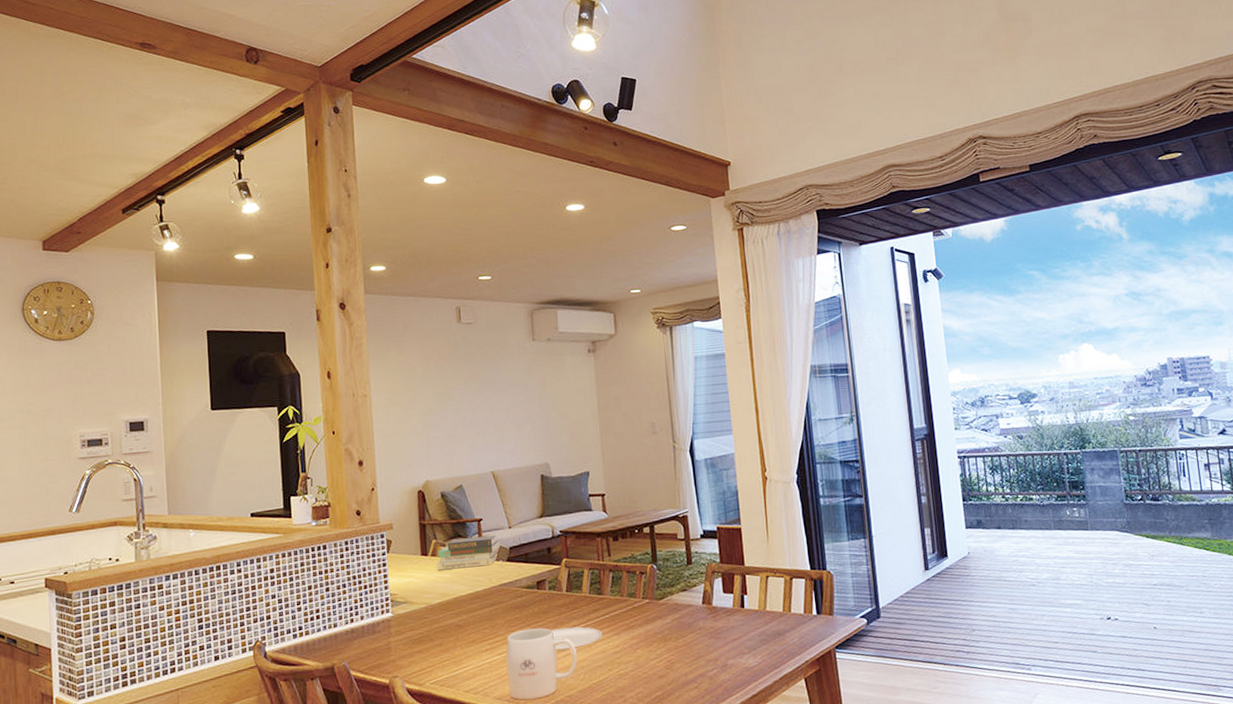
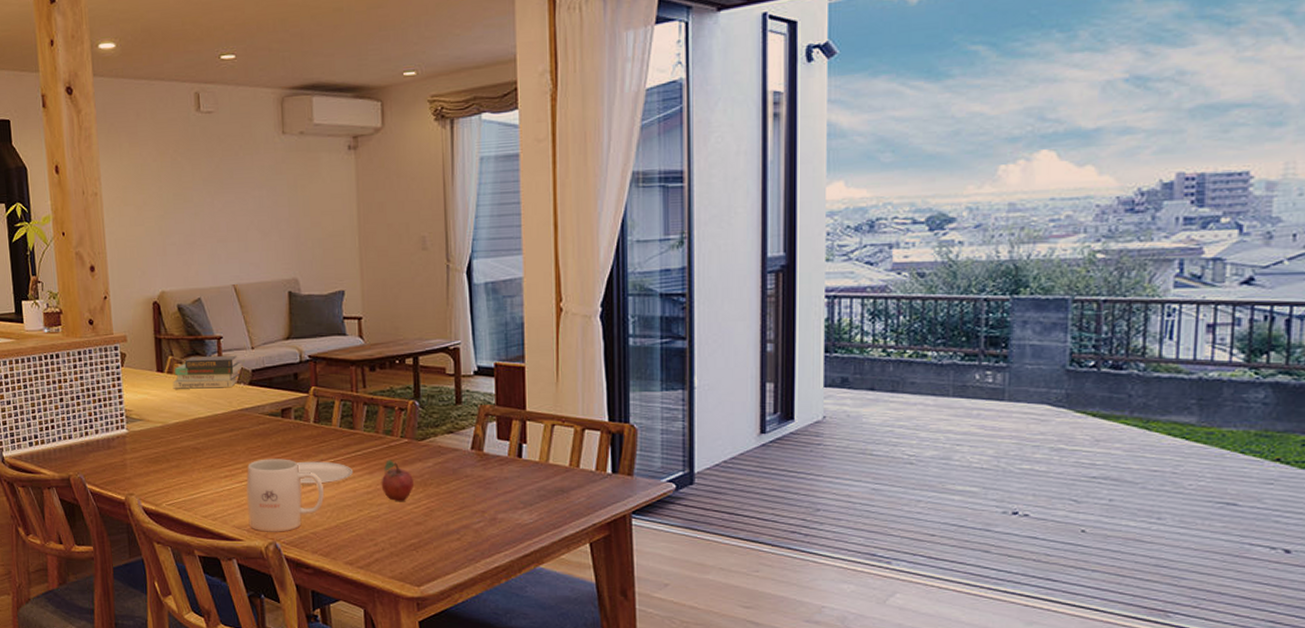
fruit: none [627,620,656,659] -> present [381,460,415,502]

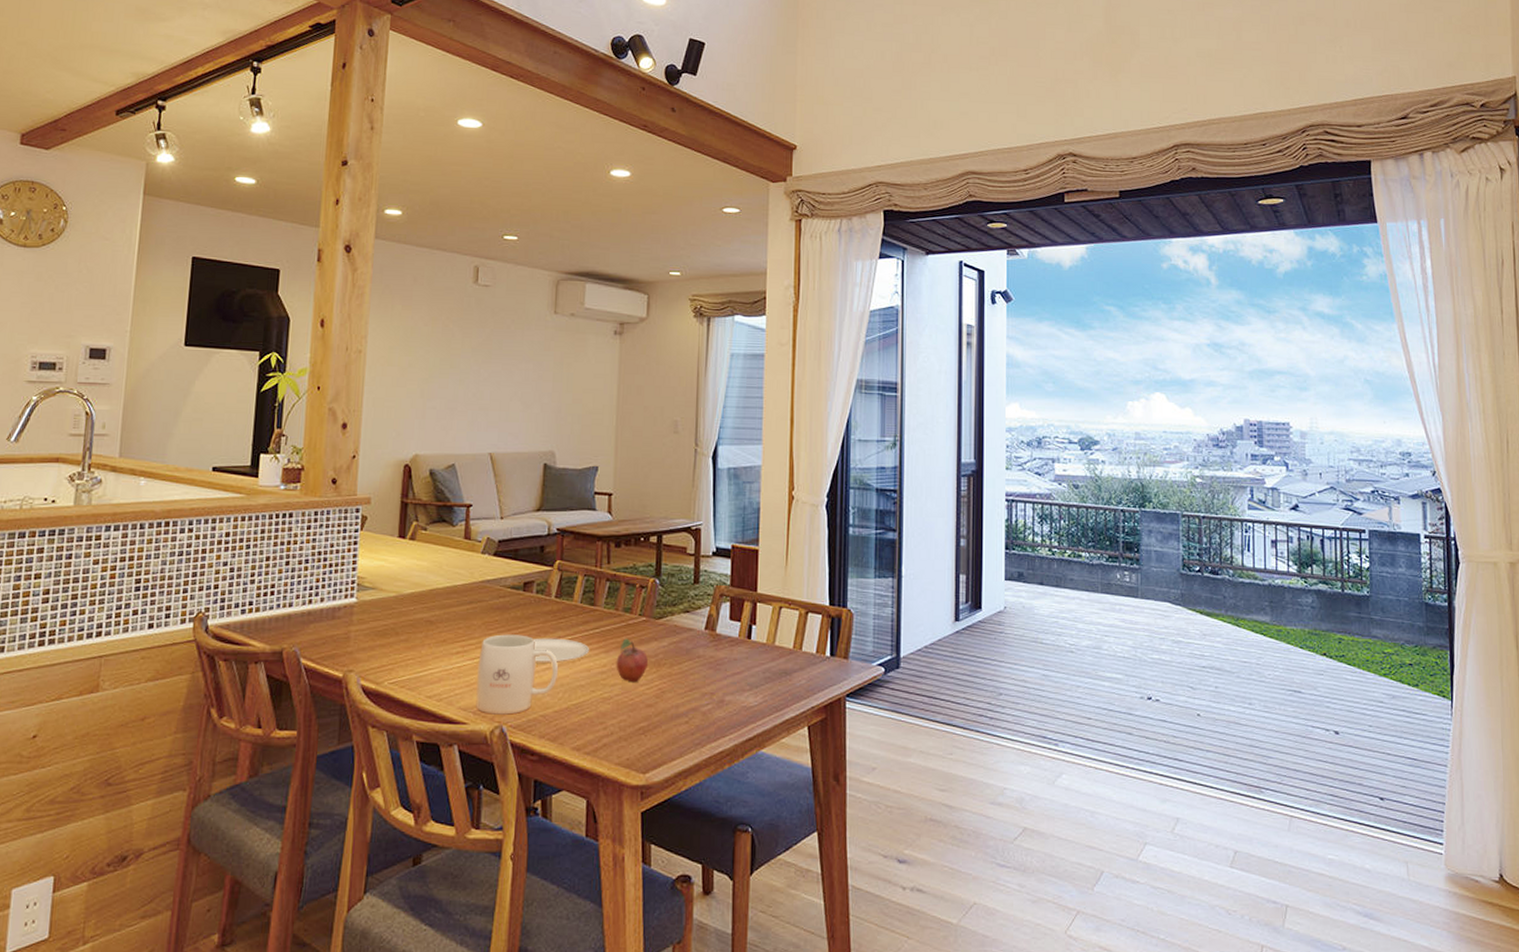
books: present [172,356,242,389] -> none [413,524,488,558]

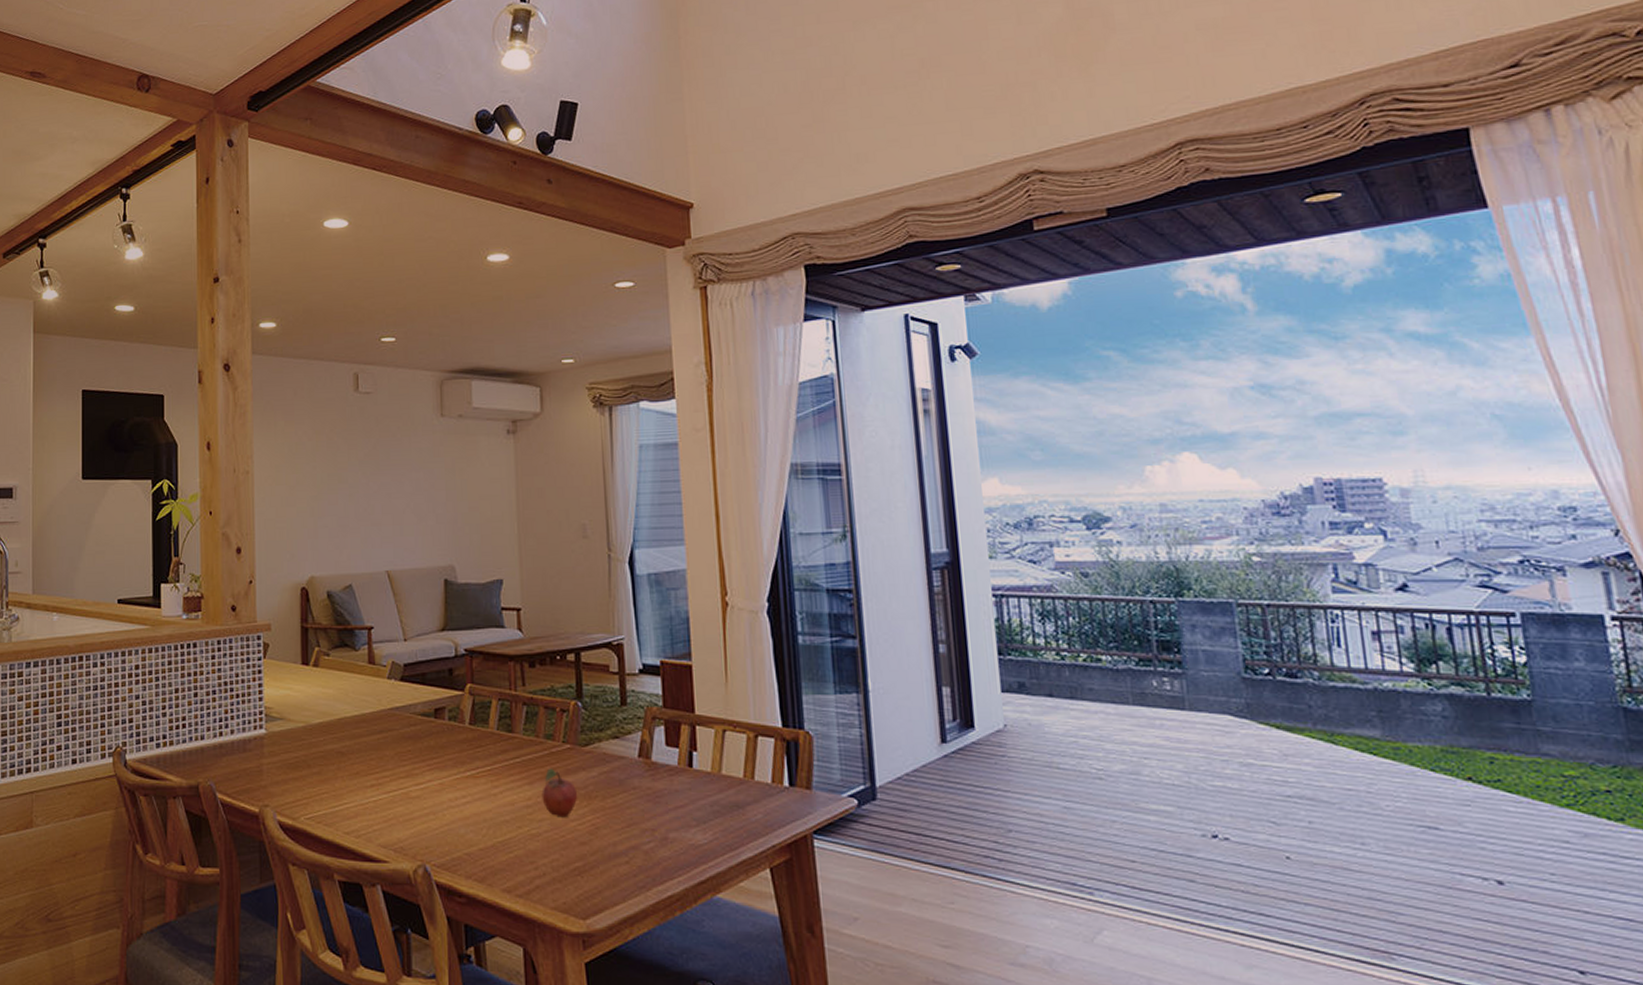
mug: present [476,634,559,715] -> none [394,765,480,853]
plate: present [534,638,590,664] -> none [451,769,512,797]

